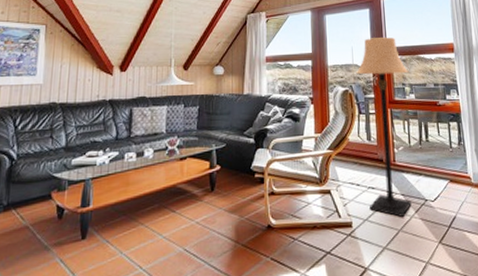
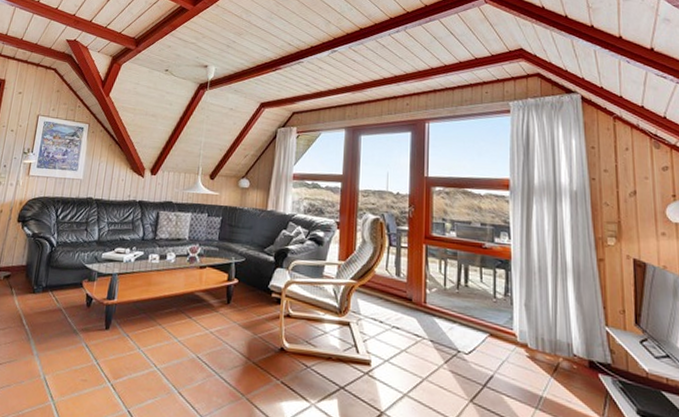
lamp: present [357,37,411,217] -> none [391,164,452,365]

